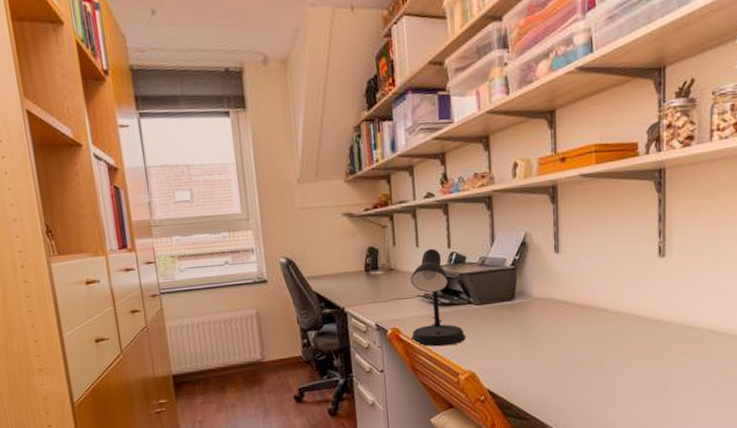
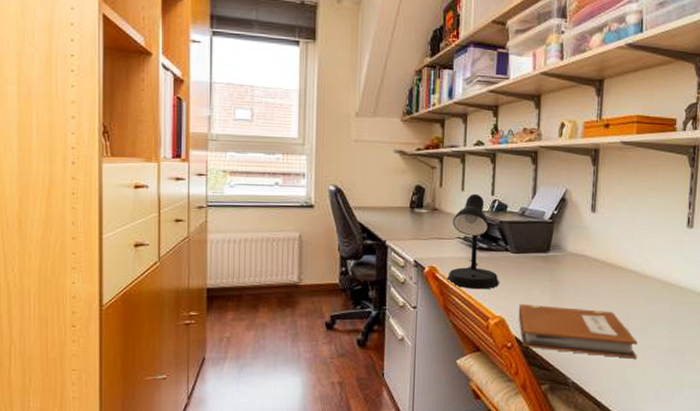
notebook: none [488,353,616,399] -> present [518,303,637,359]

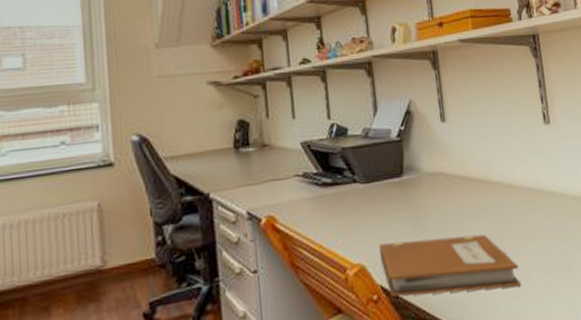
desk lamp: present [446,193,499,290] -> none [286,119,352,237]

